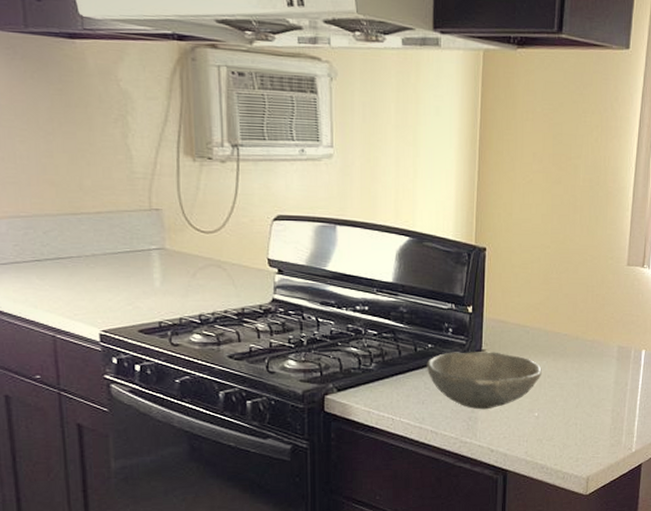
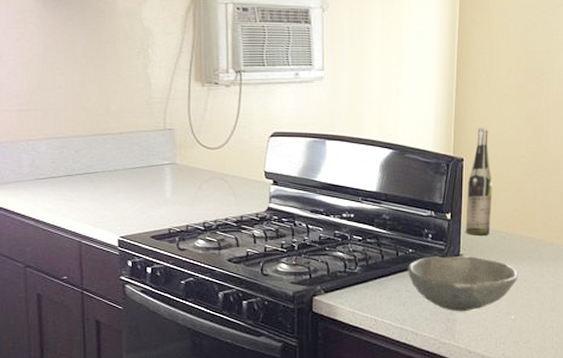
wine bottle: none [488,215,516,331] -> present [465,128,493,237]

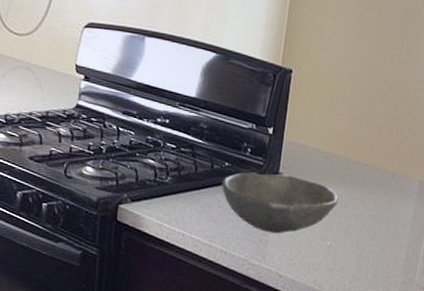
wine bottle: present [465,128,493,237] -> none [287,38,322,156]

